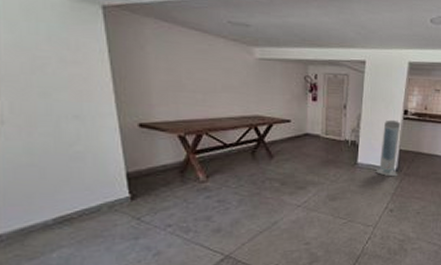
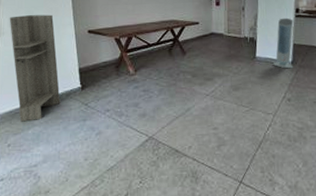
shelf: none [11,98,100,243] -> present [9,14,61,122]

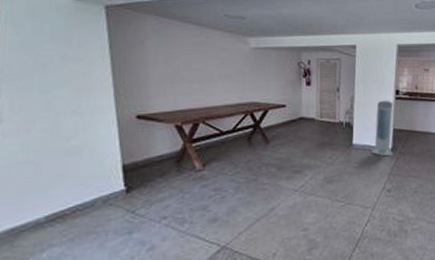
shelf: present [9,14,61,122] -> none [11,94,94,243]

